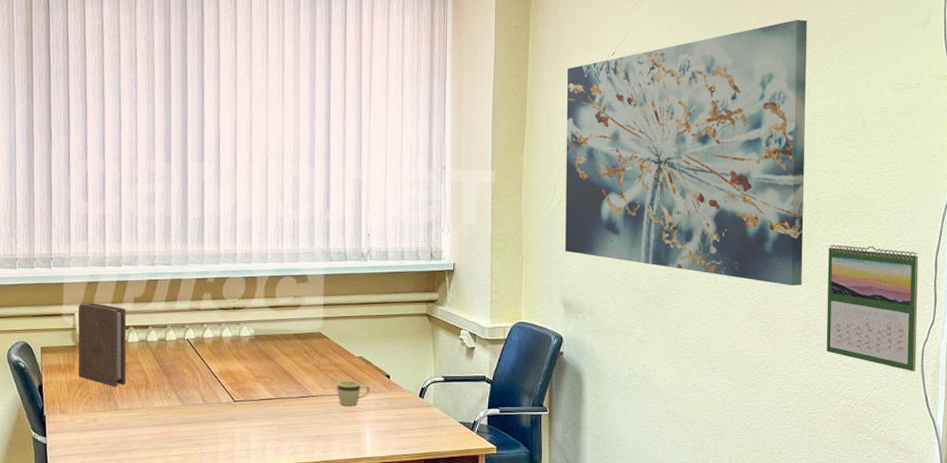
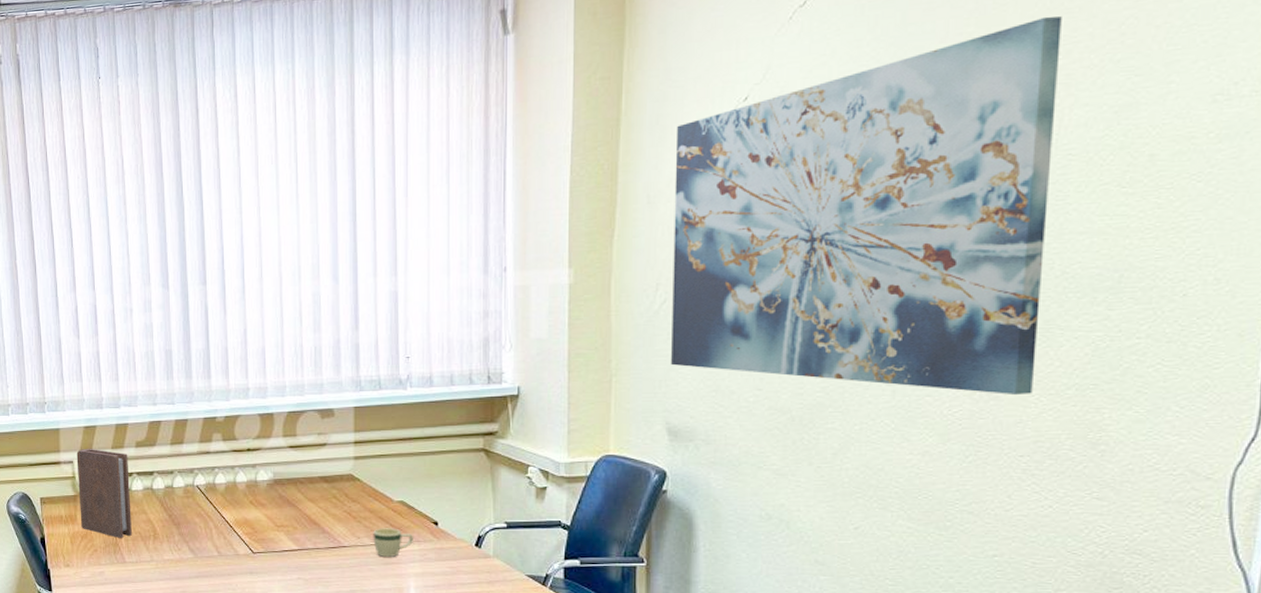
calendar: present [826,244,919,372] -> none [1067,333,1237,507]

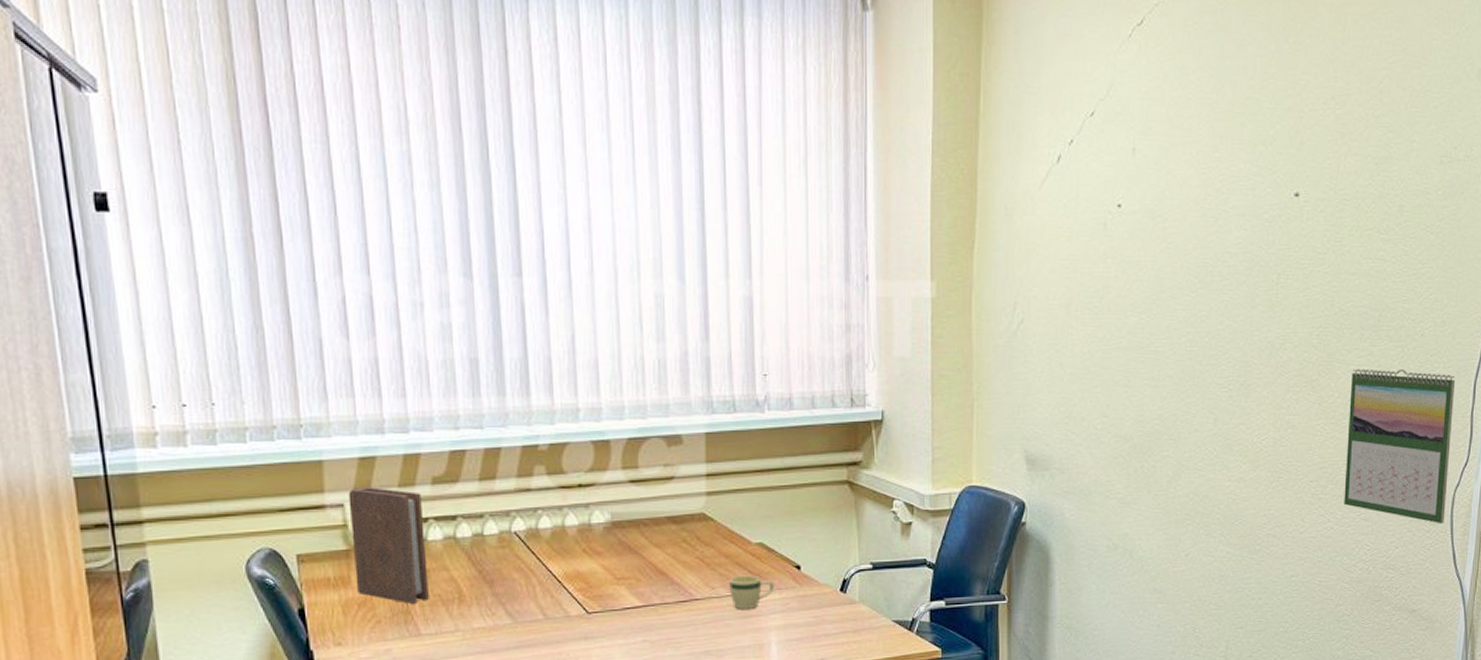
wall art: present [671,16,1062,396] -> none [1028,67,1339,424]
calendar: none [1067,333,1237,507] -> present [1344,368,1456,524]

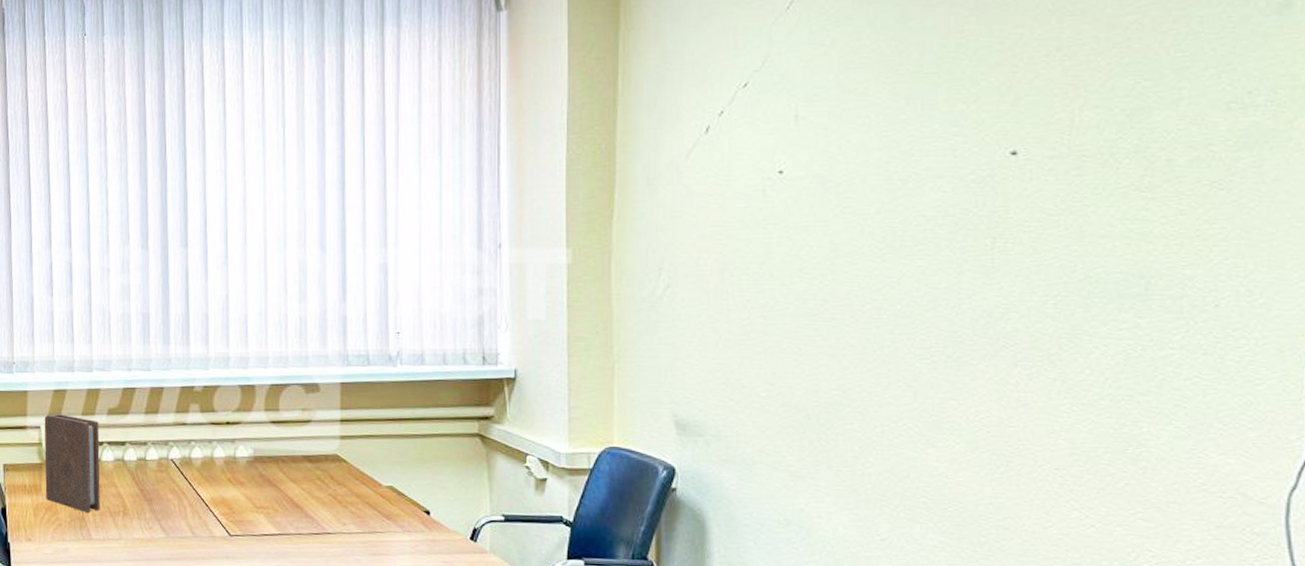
mug: present [729,575,774,609] -> none [360,514,403,547]
calendar: present [1344,368,1456,524] -> none [1108,343,1278,535]

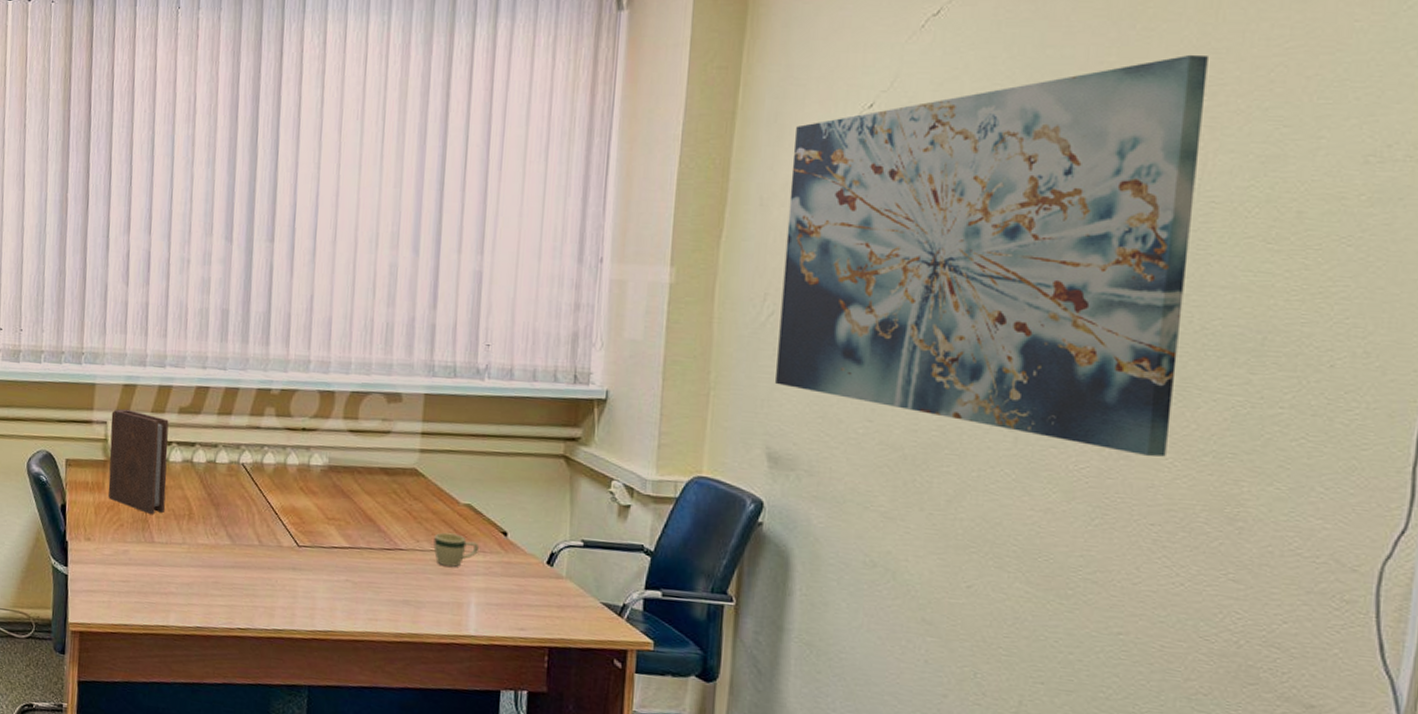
mug: none [360,514,403,547] -> present [433,532,479,567]
wall art: none [674,17,1066,404] -> present [776,54,1208,457]

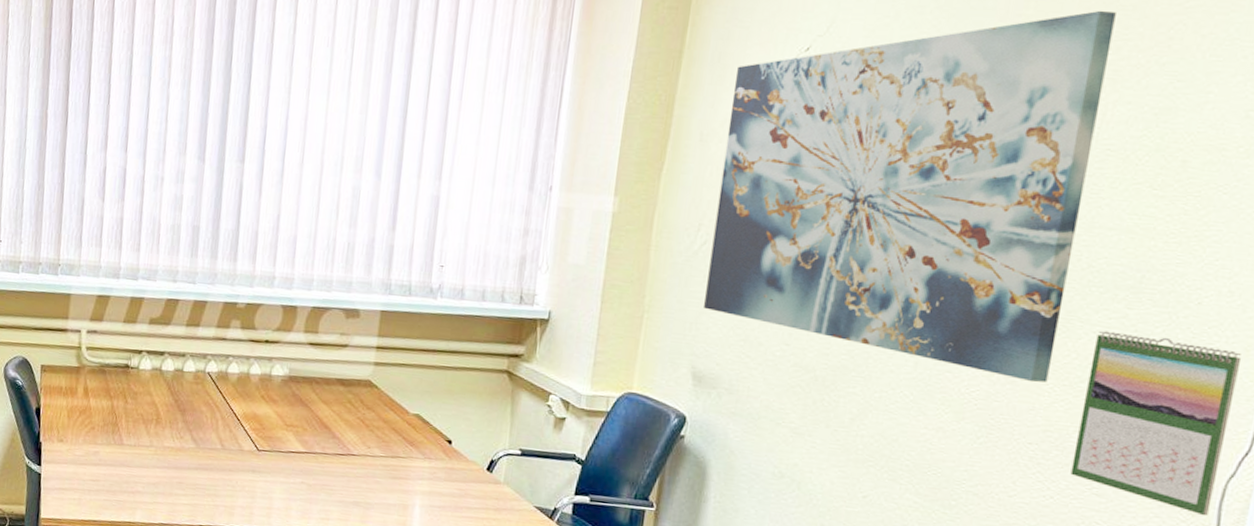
book: present [108,409,169,514] -> none [80,318,140,418]
mug: present [433,532,479,567] -> none [383,440,425,472]
calendar: none [1201,398,1387,603] -> present [1070,330,1242,516]

